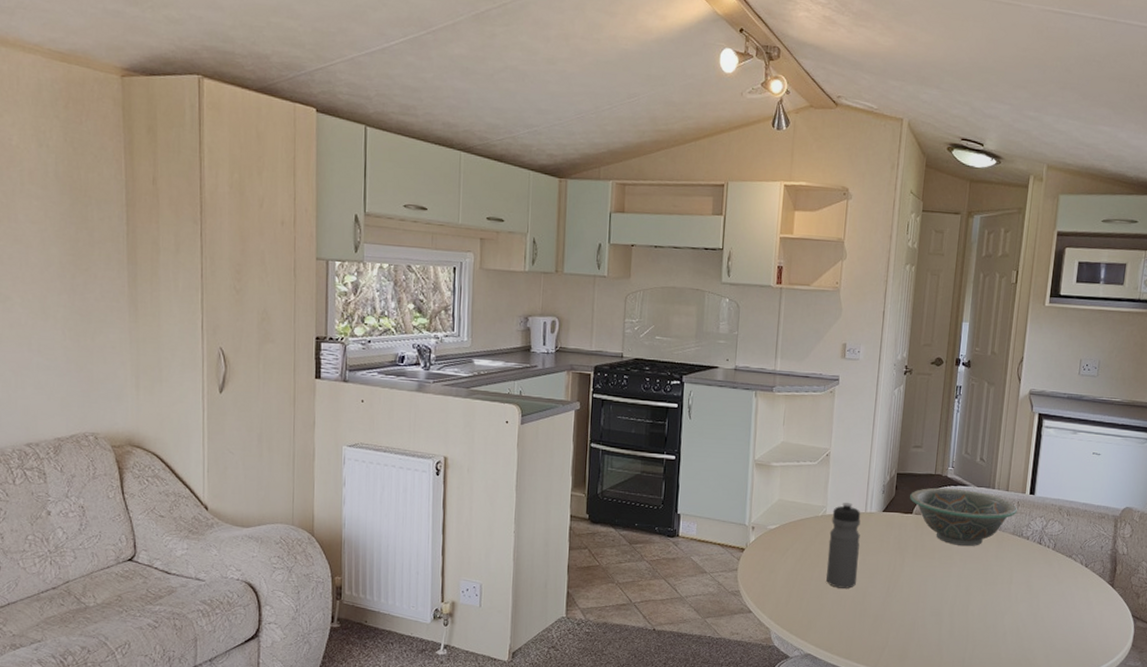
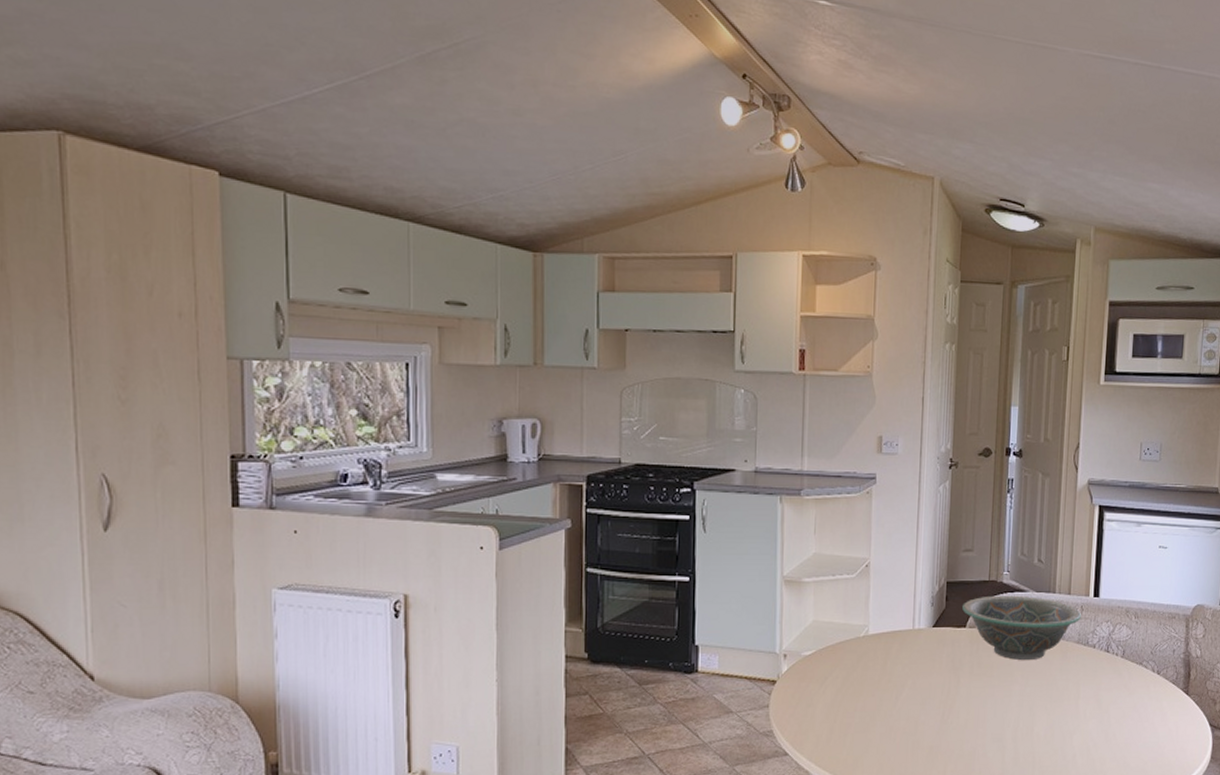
water bottle: present [826,502,861,589] -> none [872,618,909,719]

